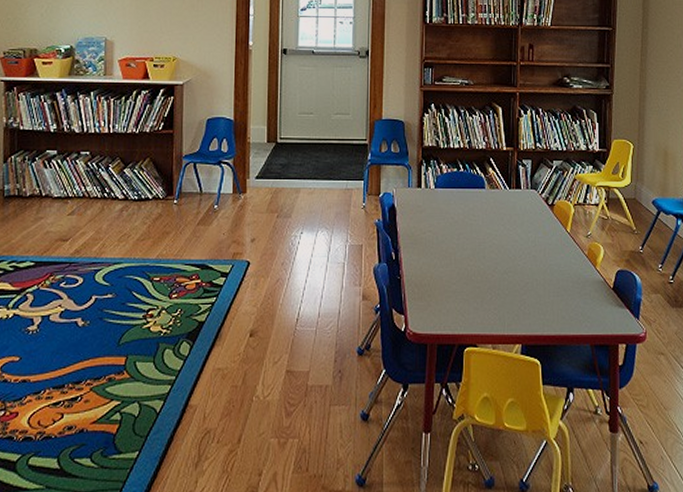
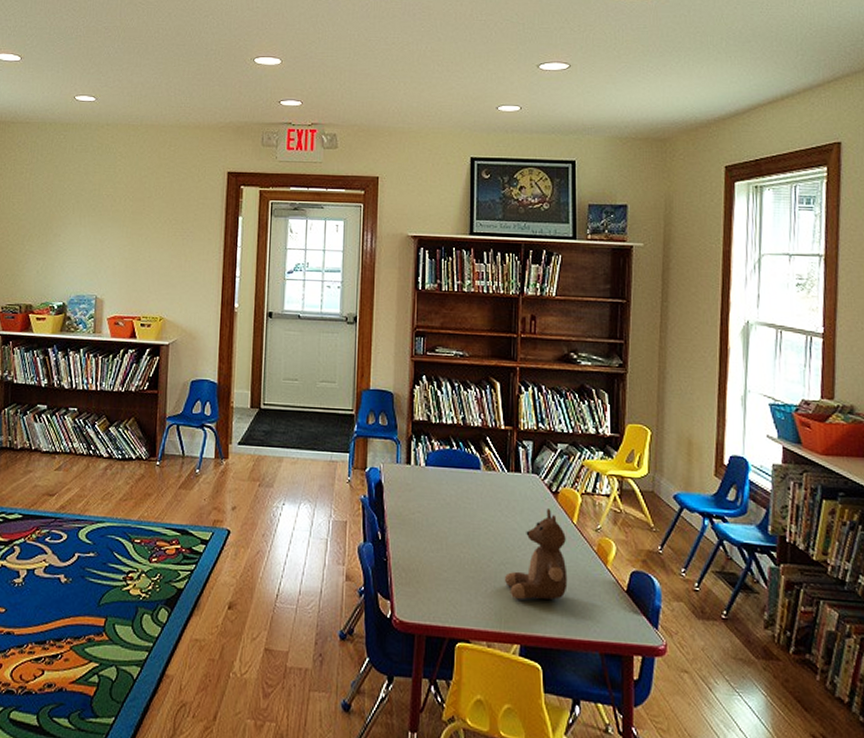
teddy bear: none [508,219,562,304] -> present [505,507,568,600]

